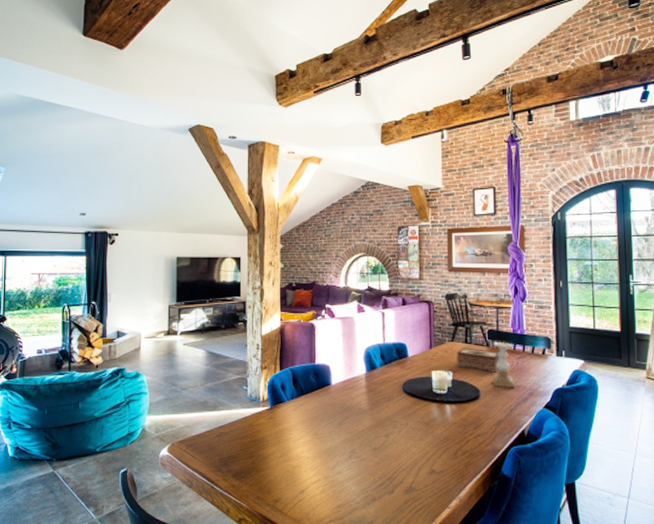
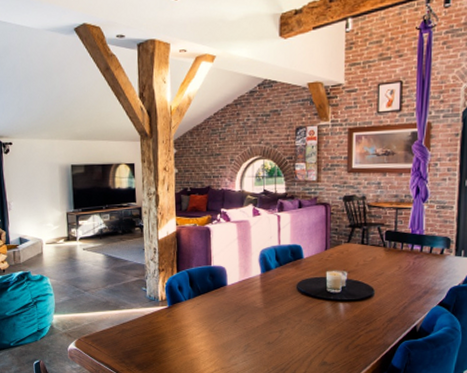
tissue box: present [457,348,501,373] -> none [352,248,397,272]
candle holder: present [493,342,516,388] -> none [388,243,411,287]

